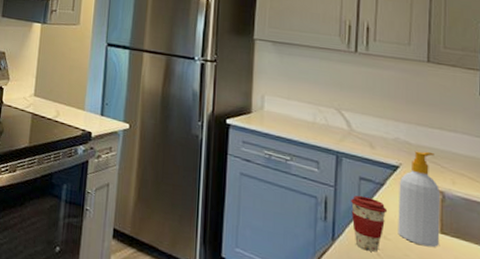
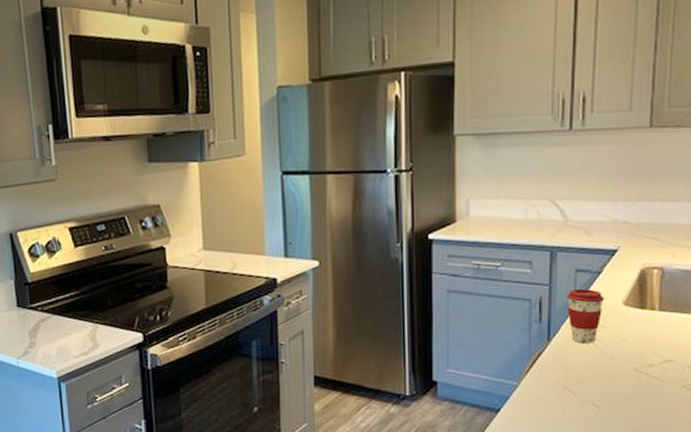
soap bottle: present [398,151,441,248] -> none [615,228,661,327]

